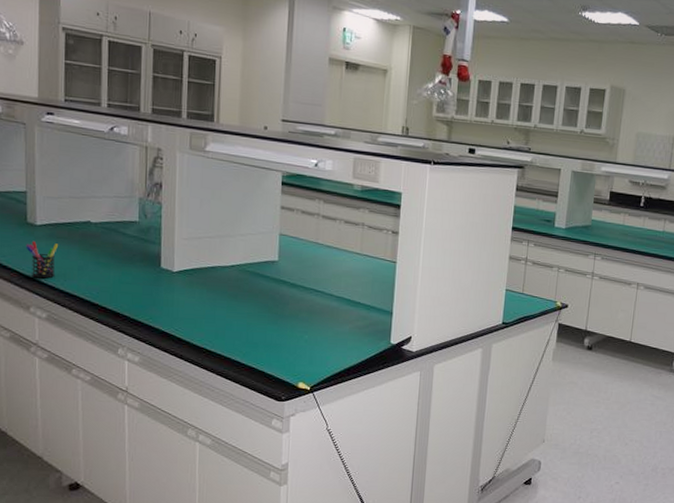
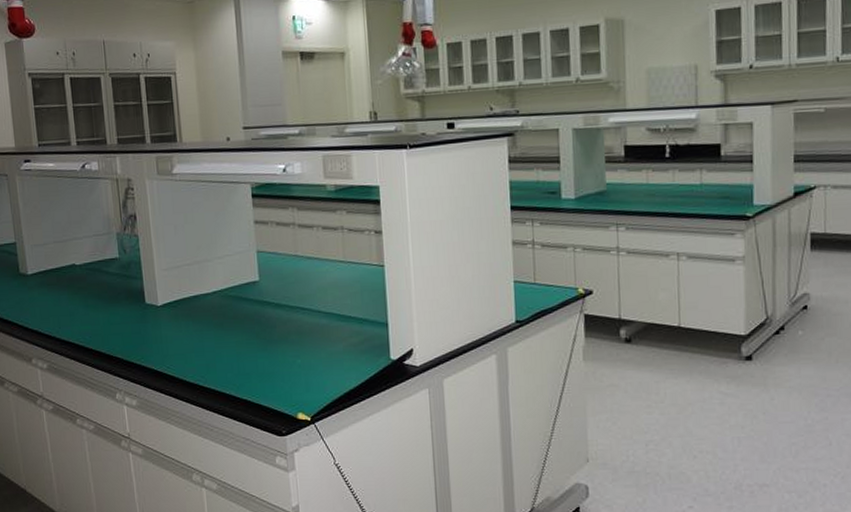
pen holder: present [25,241,58,279] -> none [21,291,50,329]

